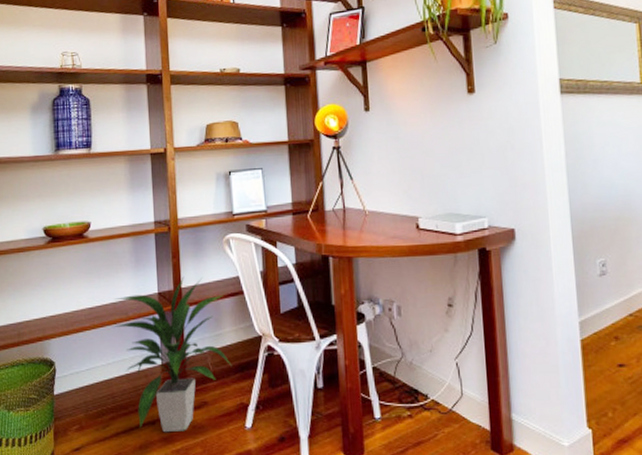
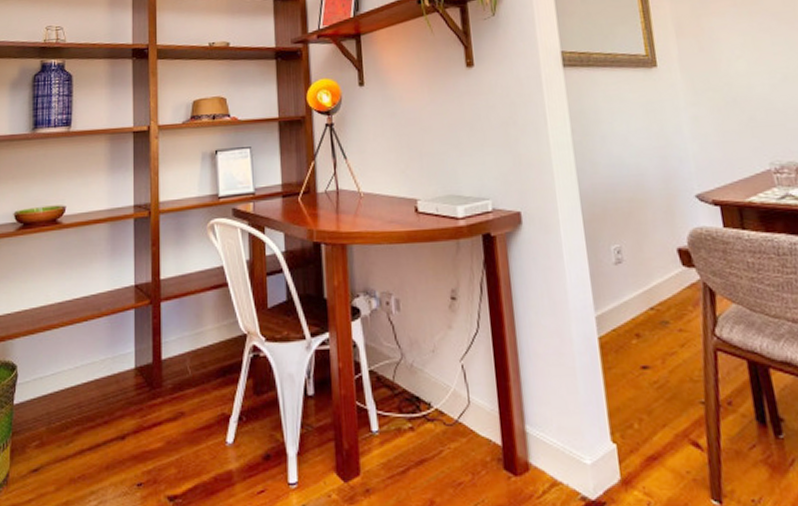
indoor plant: present [112,276,232,433] -> none [82,266,213,450]

